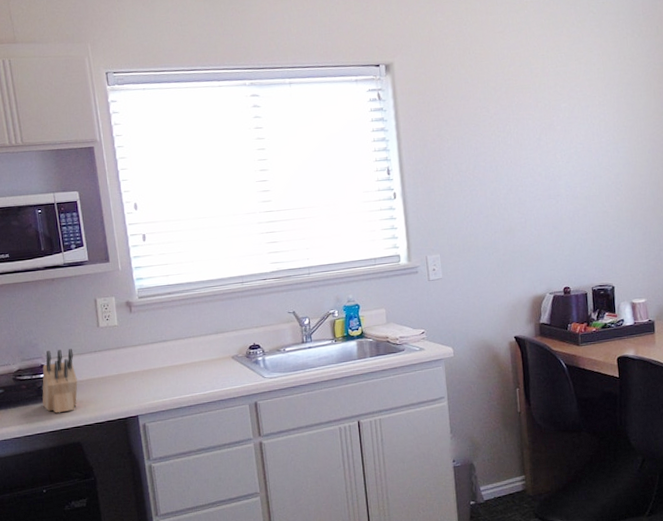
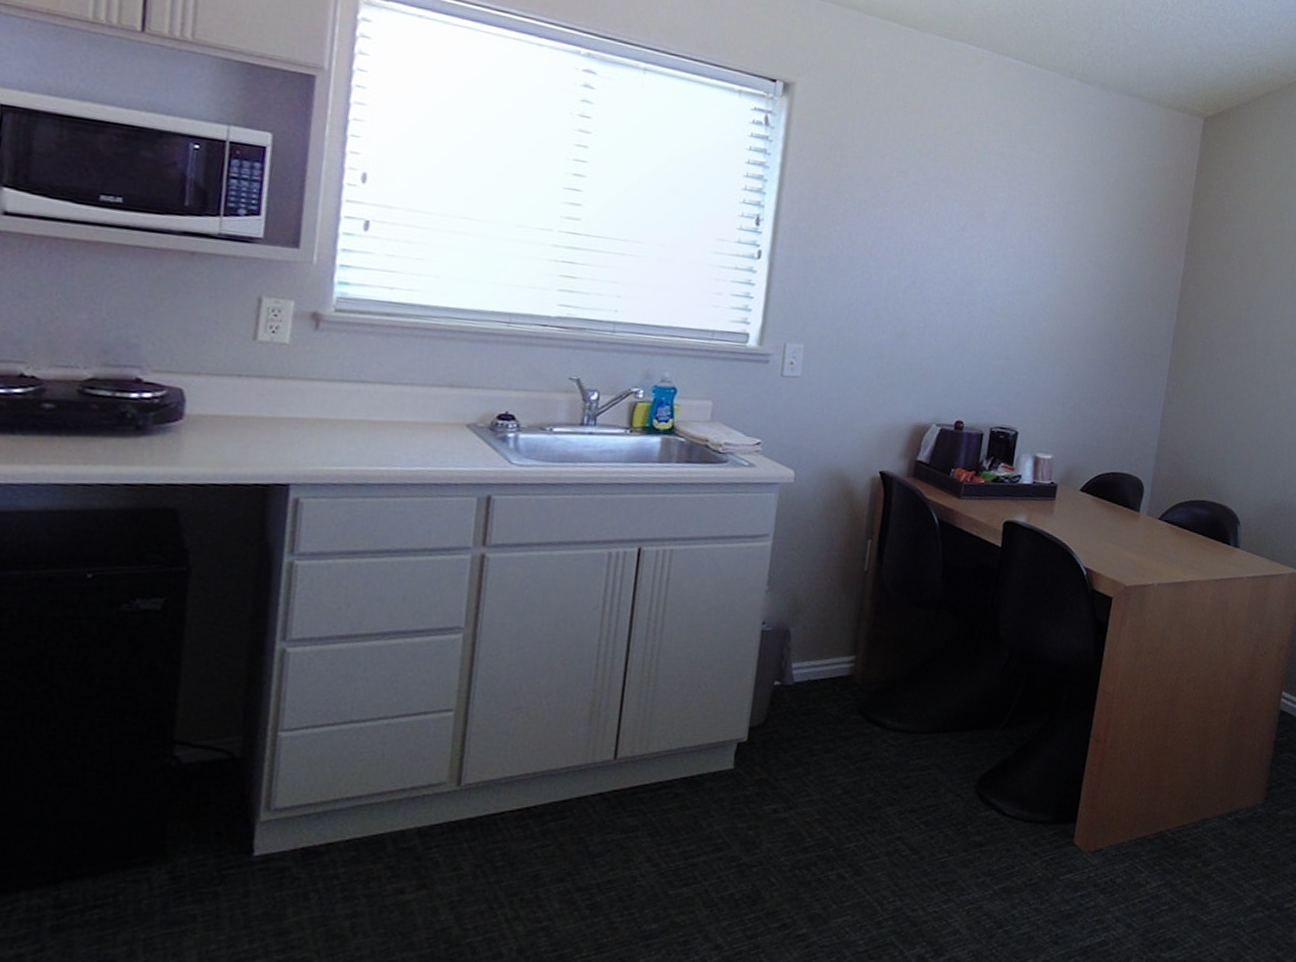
knife block: present [42,349,78,413] -> none [122,359,201,459]

